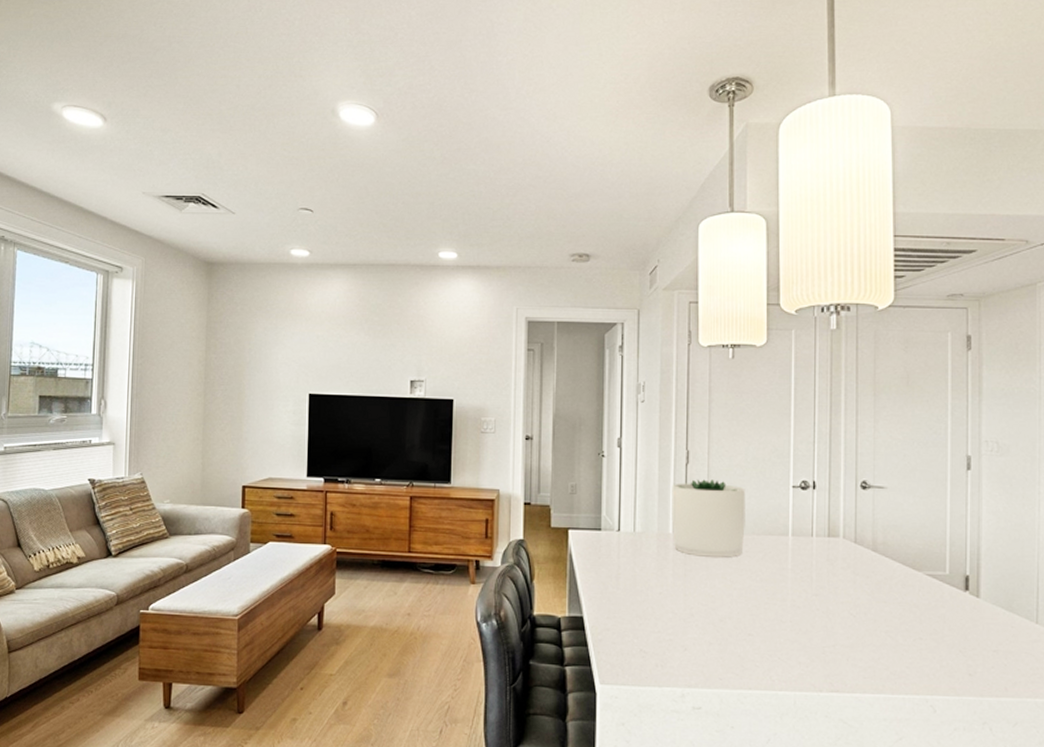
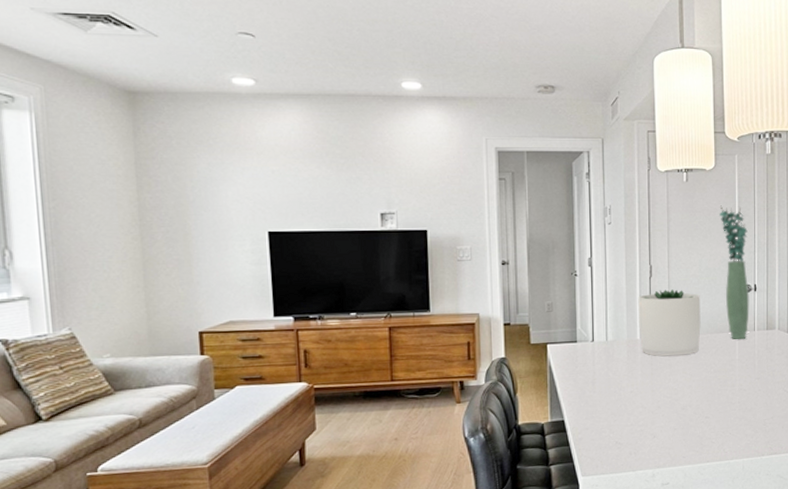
vase: none [771,387,806,546] -> present [720,205,749,340]

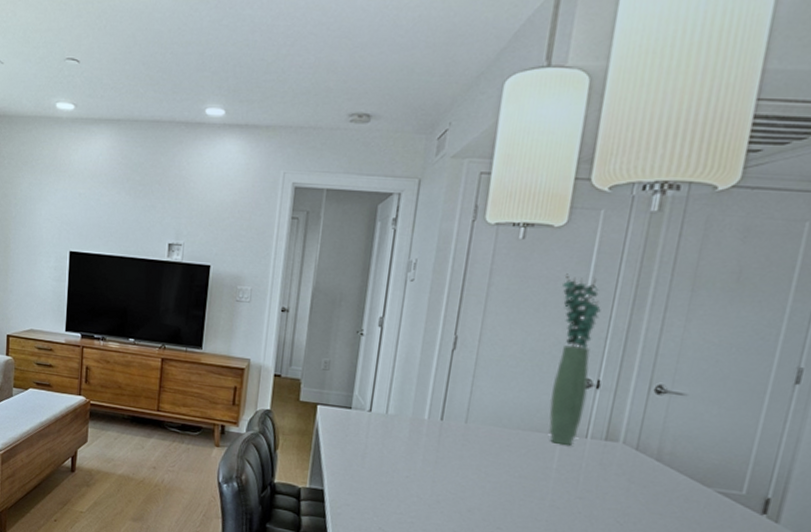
planter: present [638,289,701,357] -> none [427,366,517,450]

